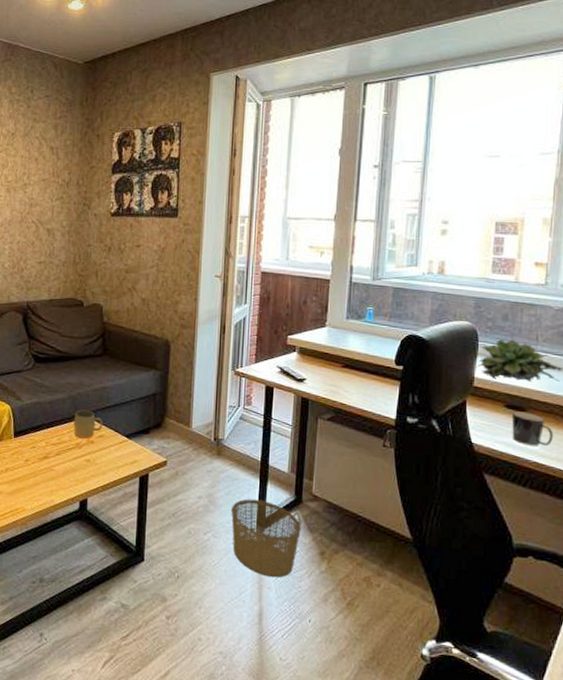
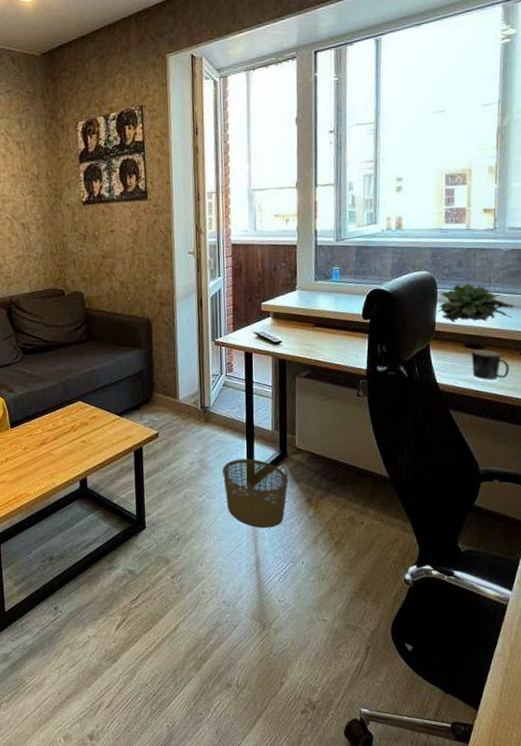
mug: present [73,409,103,439] -> none [66,394,95,422]

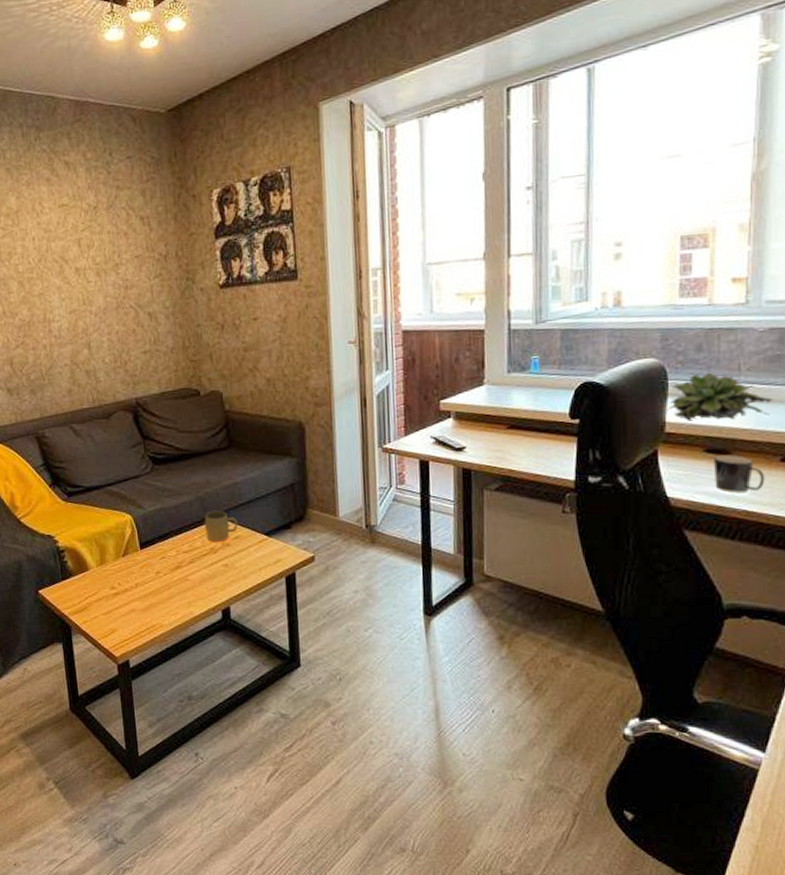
mug: none [66,394,95,422] -> present [204,510,238,542]
basket: present [222,458,288,528] -> none [392,587,475,670]

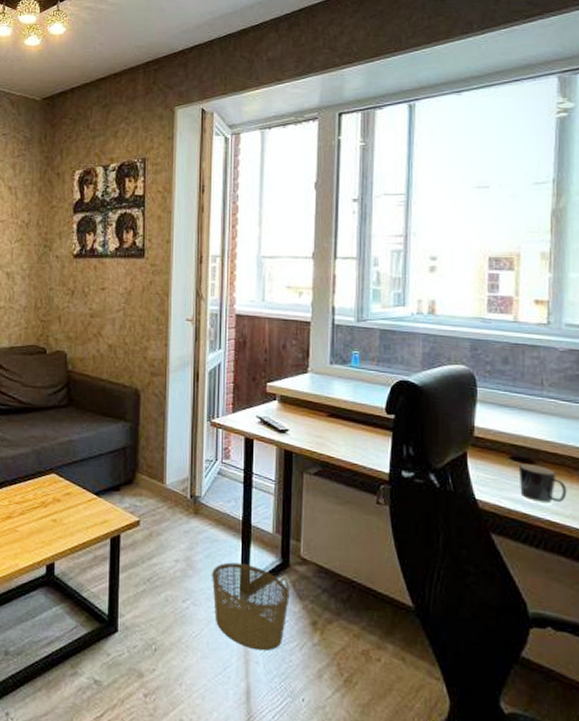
mug: present [204,510,238,542] -> none [38,465,70,497]
basket: none [392,587,475,670] -> present [211,562,290,651]
succulent plant: present [669,372,773,420] -> none [477,384,573,430]

